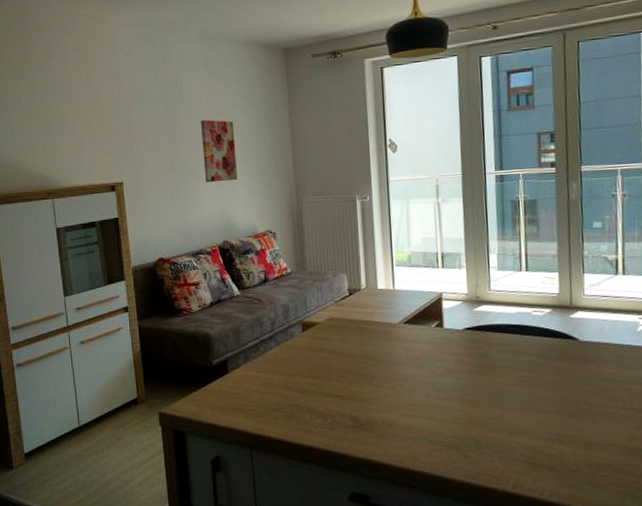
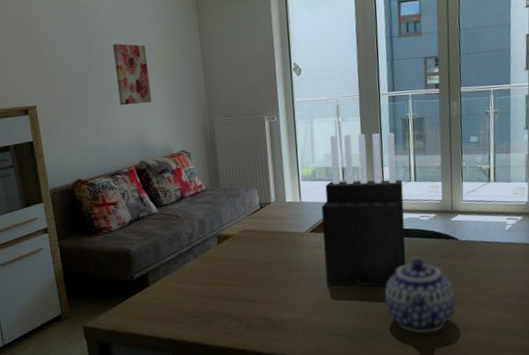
knife block: none [417,215,515,390] -> present [321,132,406,289]
teapot: none [489,358,576,447] -> present [384,258,455,333]

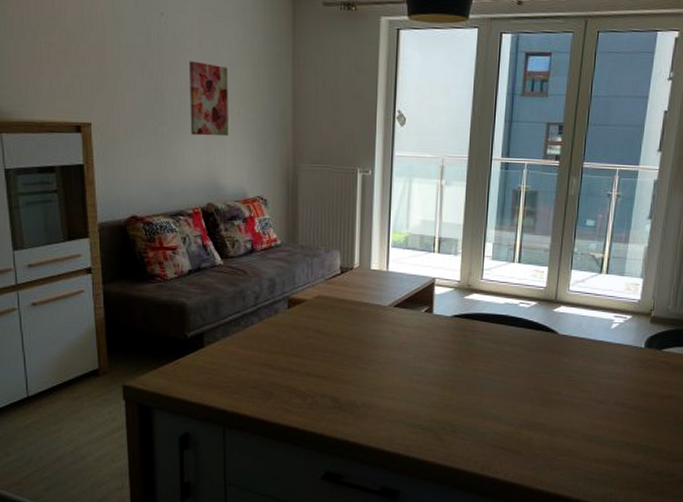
knife block: present [321,132,406,289] -> none [406,199,506,377]
teapot: present [384,258,455,333] -> none [468,348,547,433]

